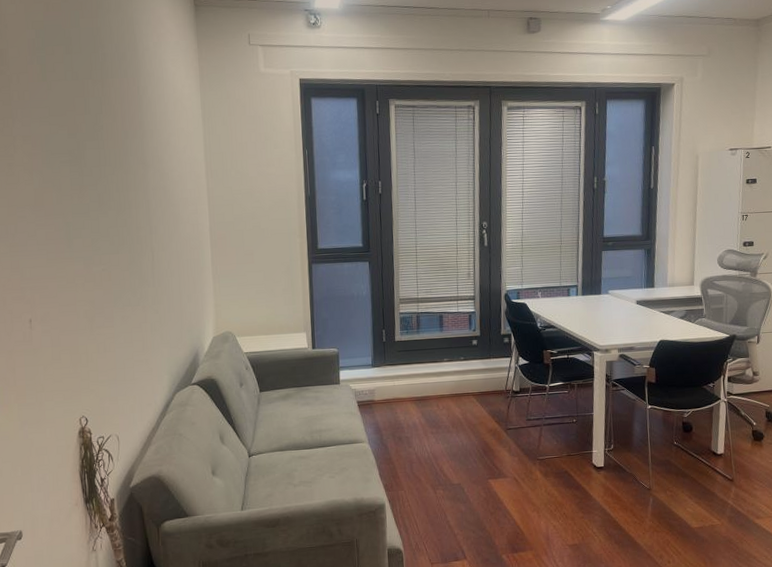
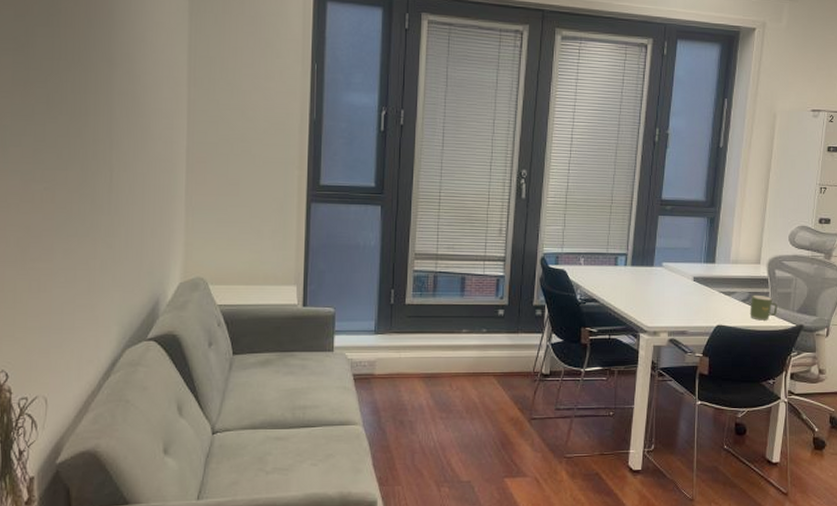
mug: none [687,311,712,334] -> present [749,294,778,321]

